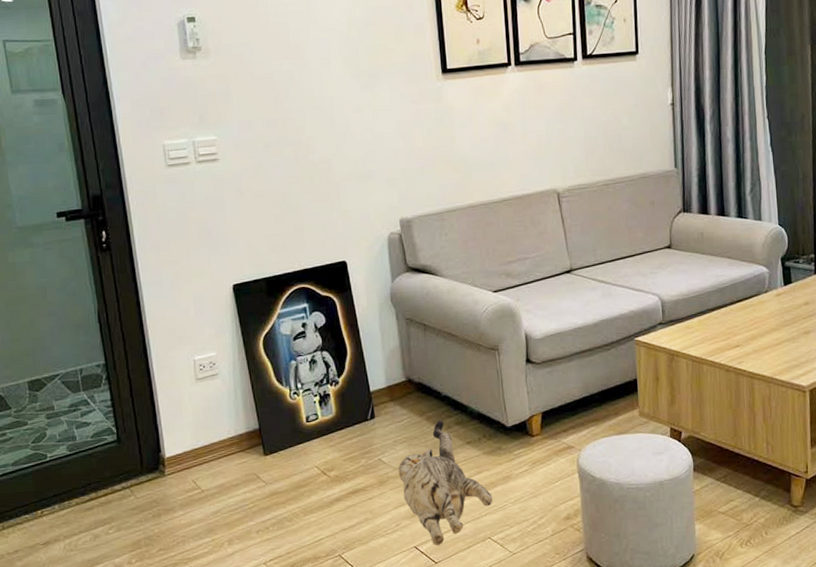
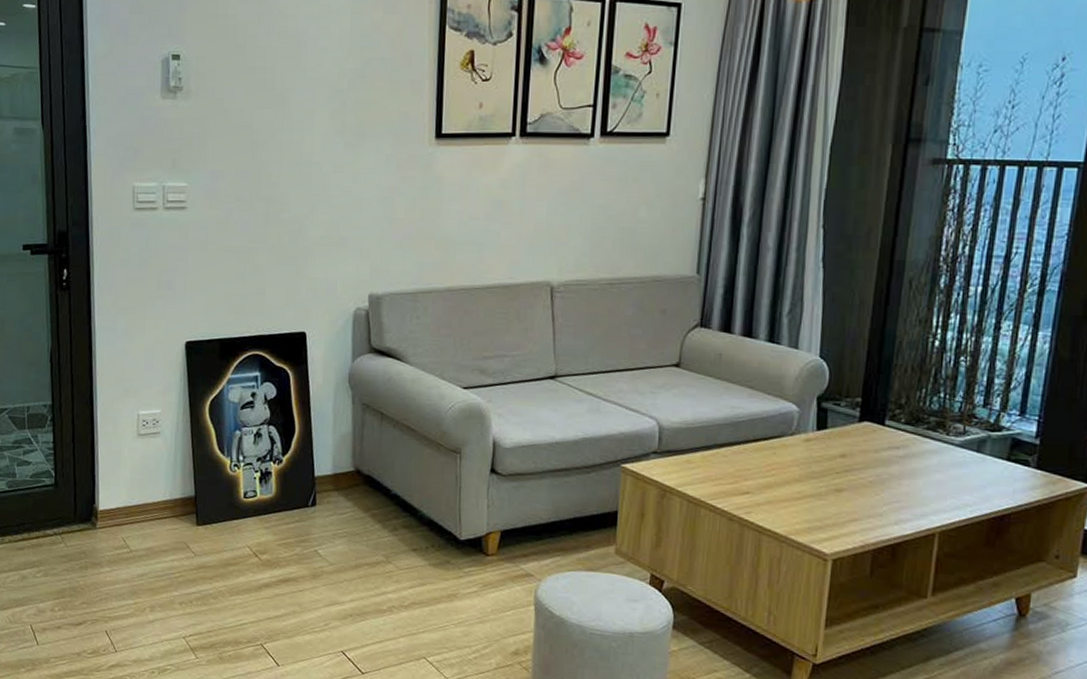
cat: present [398,419,493,546] -> none [334,519,434,656]

